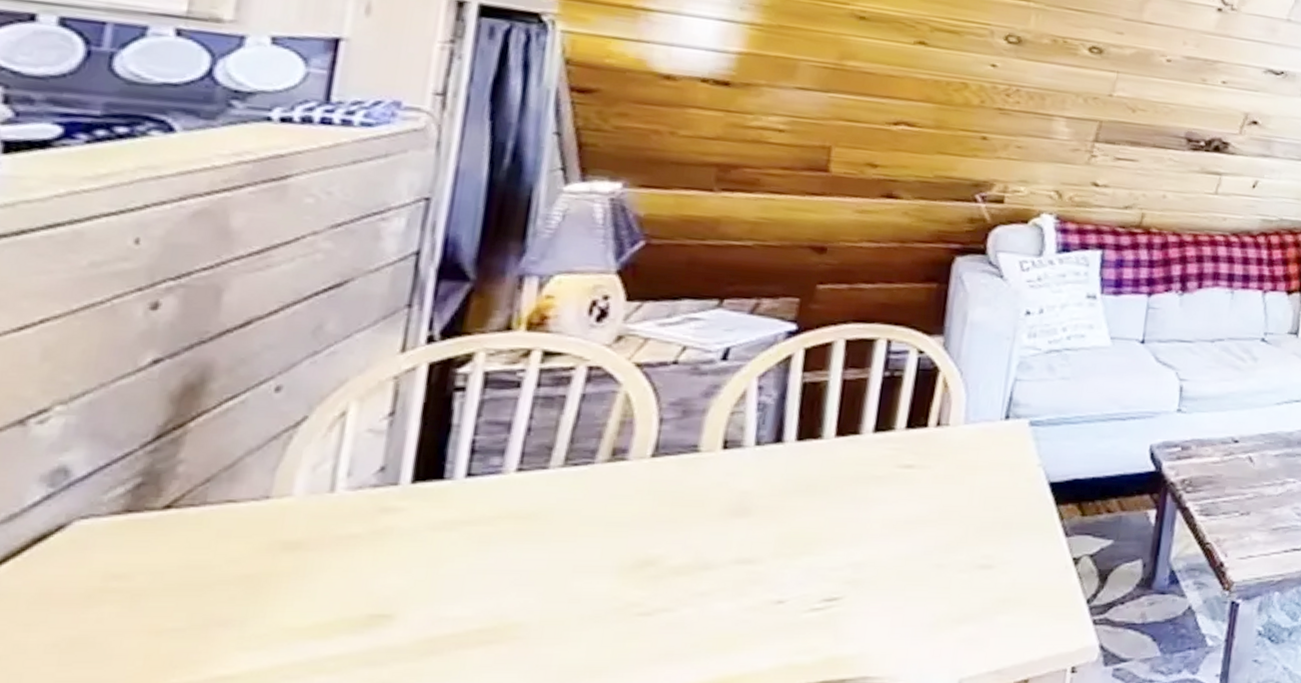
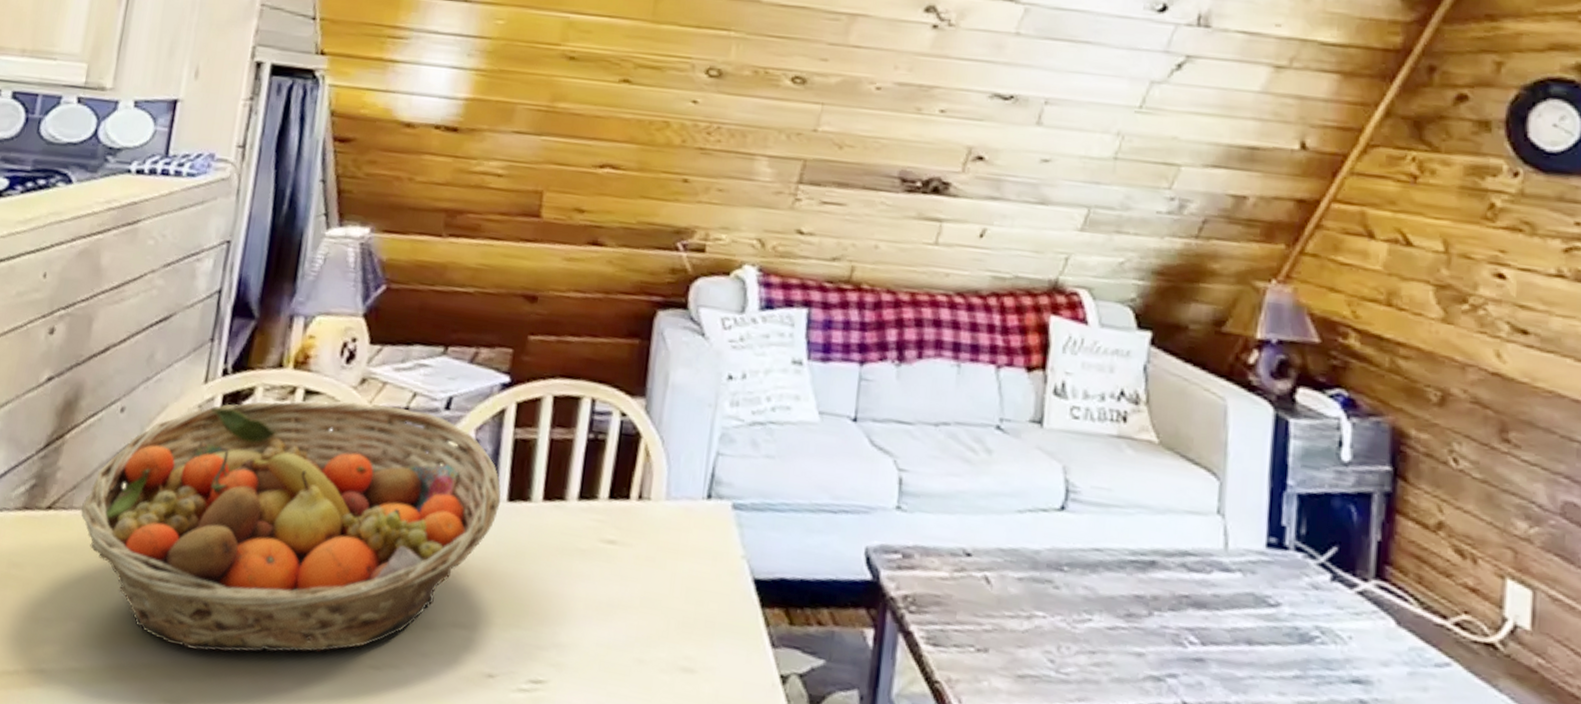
fruit basket: none [219,359,790,632] -> present [80,401,502,653]

